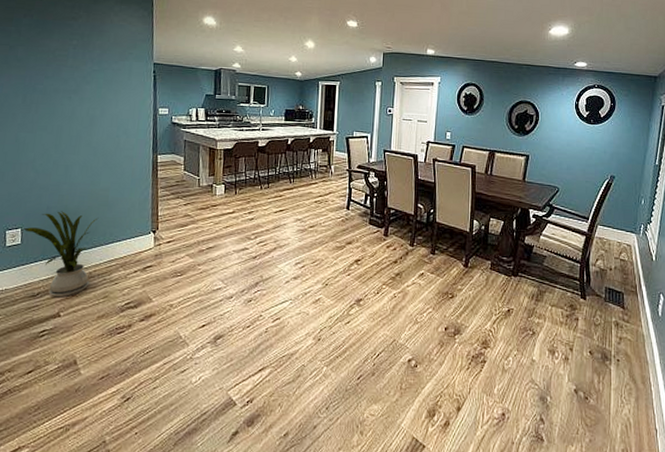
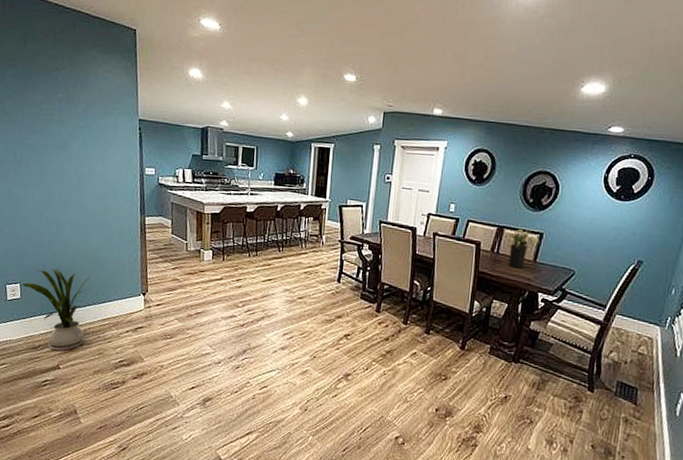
flower arrangement: none [499,152,527,188] -> present [507,229,540,269]

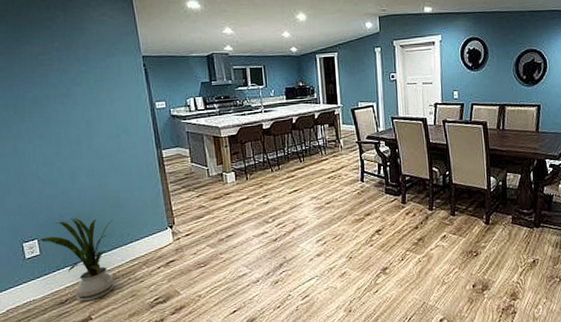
flower arrangement: present [507,229,540,269] -> none [510,103,539,141]

